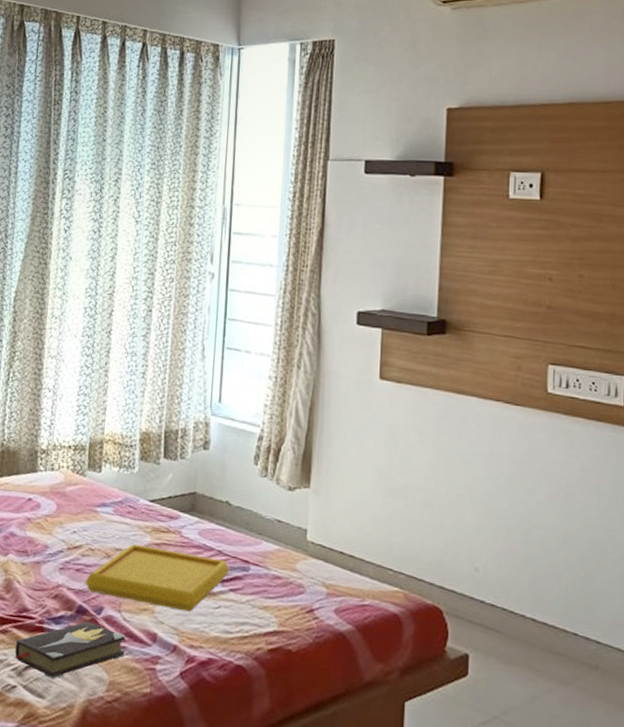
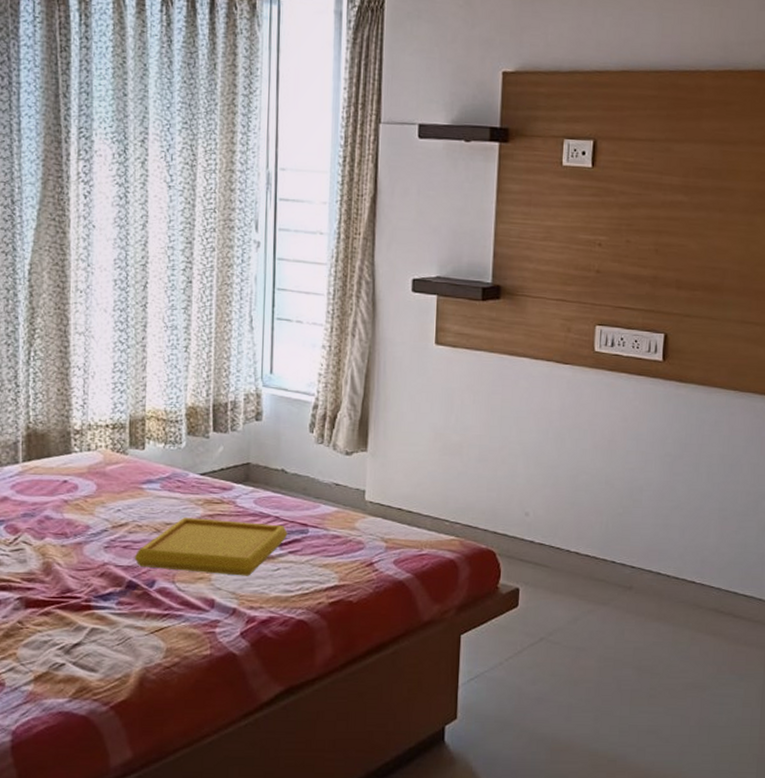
hardback book: present [14,621,125,679] -> none [59,595,182,653]

